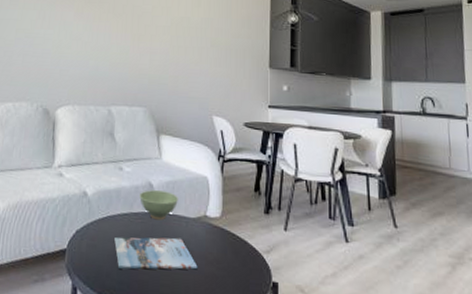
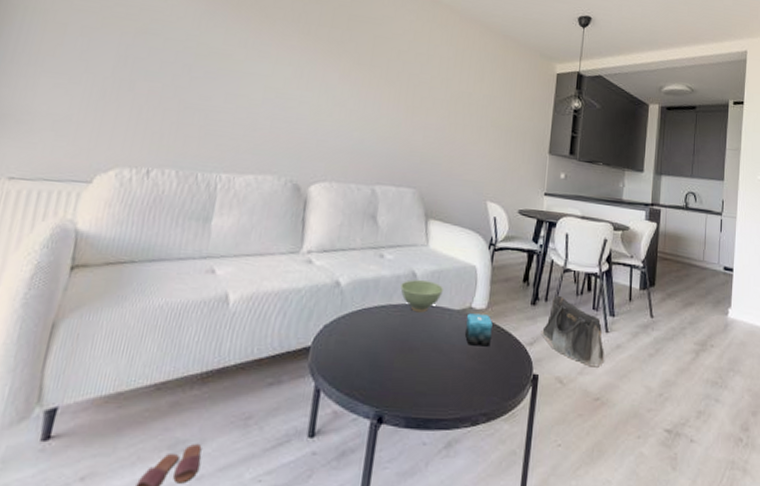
magazine: present [114,237,198,270] -> none [368,331,458,367]
candle: none [201,221,228,254] -> present [464,313,493,347]
saddlebag: none [277,204,348,278] -> present [541,295,605,368]

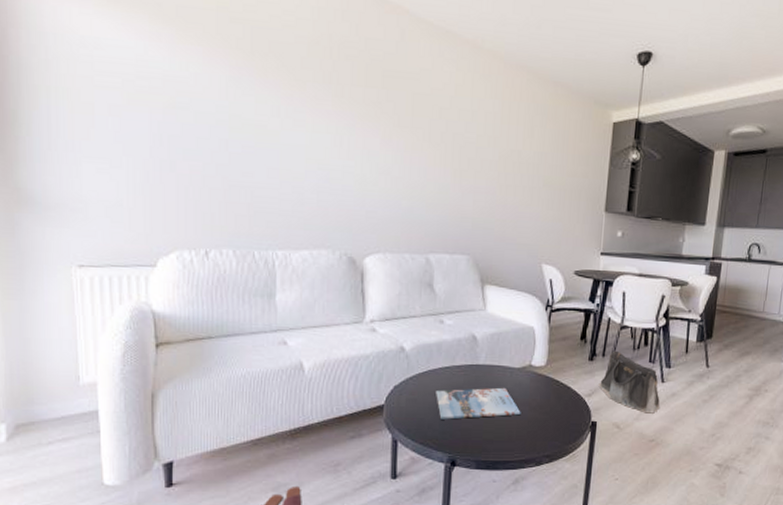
magazine: none [368,331,458,367] -> present [436,387,521,420]
bowl: present [400,280,443,313] -> none [462,342,503,372]
candle: present [464,313,493,347] -> none [525,370,552,399]

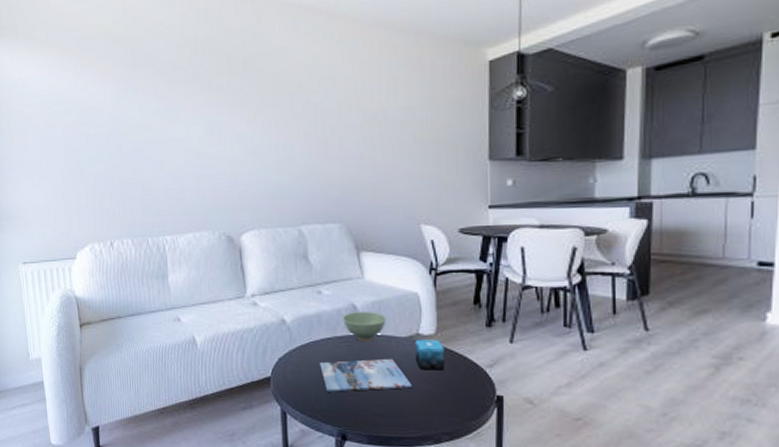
bowl: none [462,342,503,372] -> present [343,312,386,342]
candle: none [525,370,552,399] -> present [415,340,445,371]
saddlebag: present [598,350,660,414] -> none [501,314,585,387]

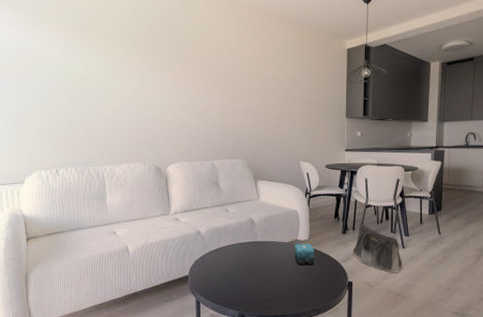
magazine: present [320,358,412,392] -> none [226,258,292,285]
bowl: present [343,312,386,342] -> none [244,224,275,247]
saddlebag: none [501,314,585,387] -> present [351,225,403,273]

